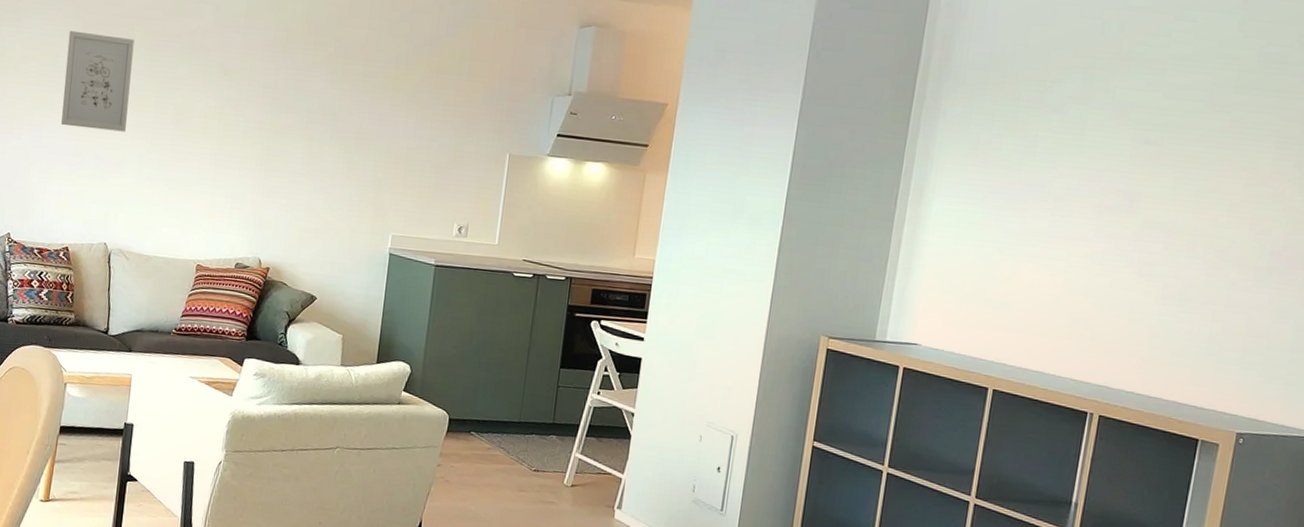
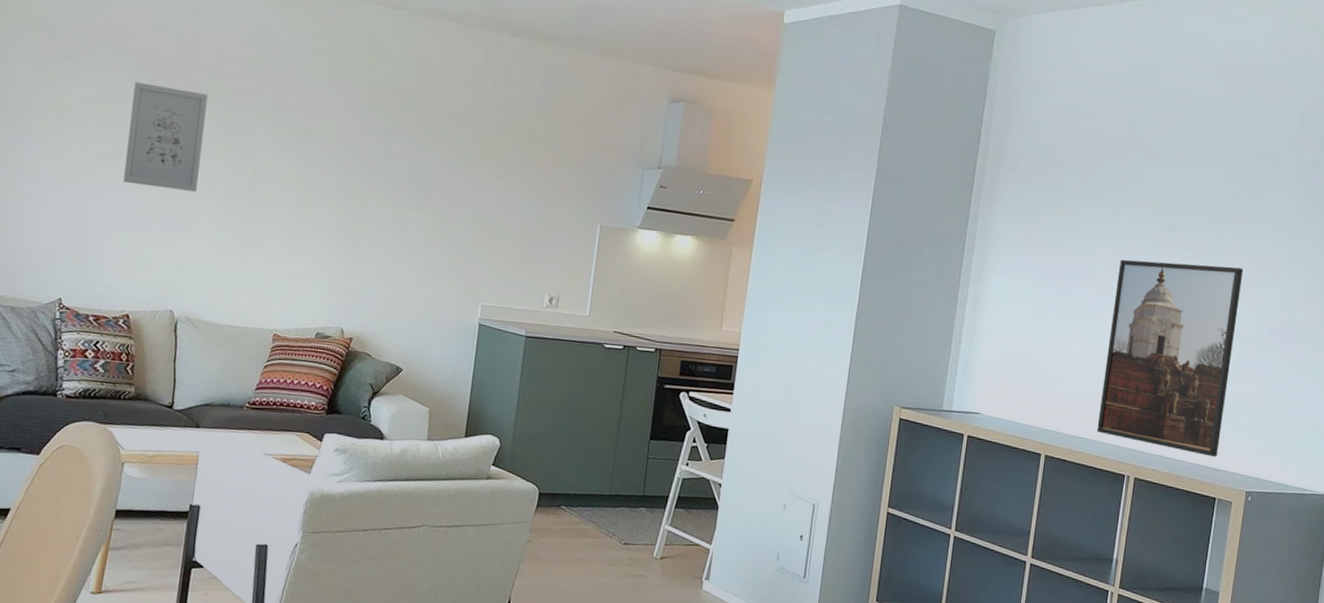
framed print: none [1054,177,1239,395] -> present [1096,259,1244,458]

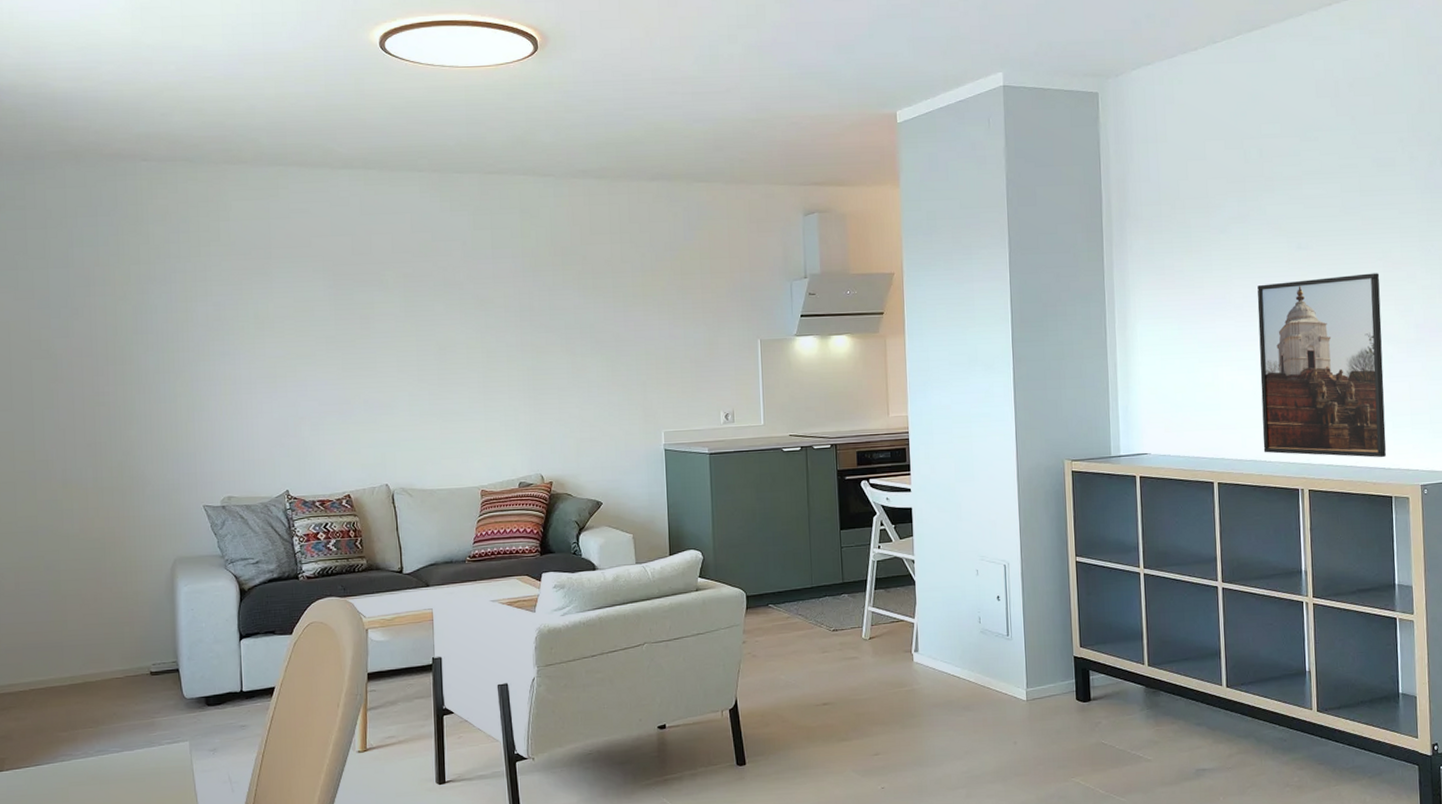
wall art: present [123,81,208,192] -> none [321,283,391,377]

